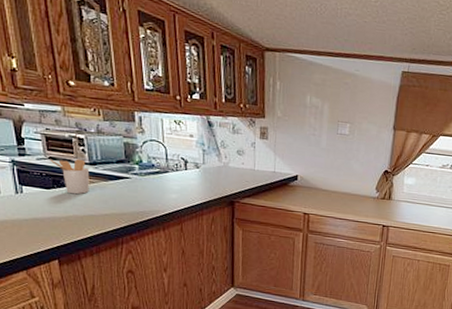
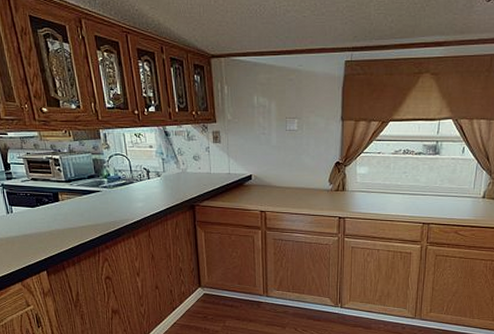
utensil holder: present [50,159,90,195] -> none [32,178,67,210]

